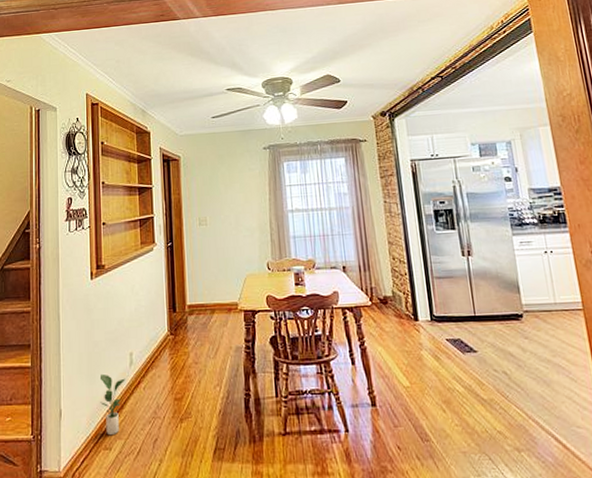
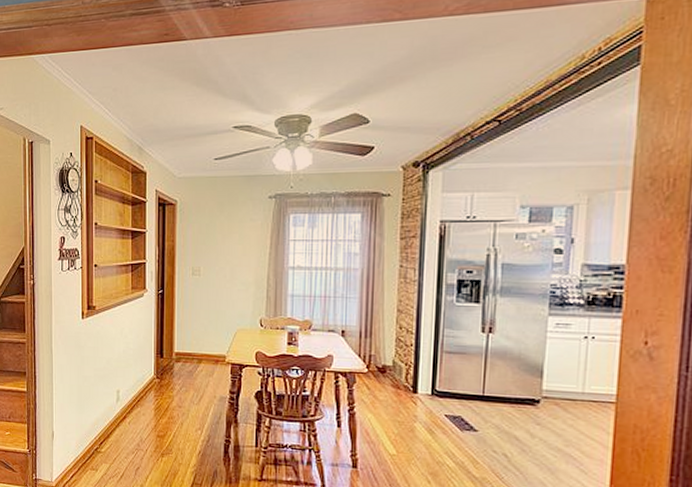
potted plant: present [99,373,125,436] -> none [88,405,112,459]

